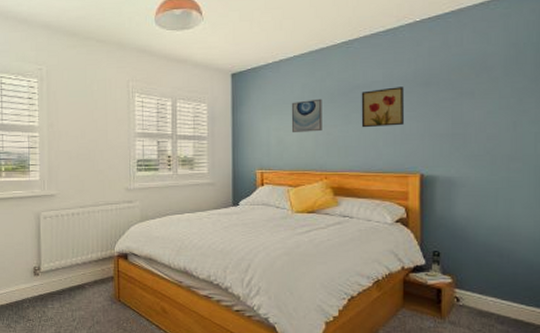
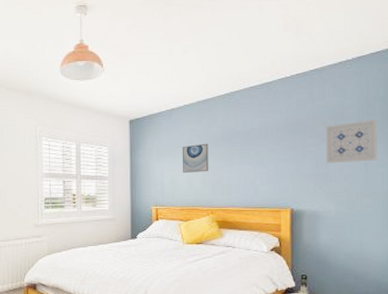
wall art: present [361,87,404,128] -> none [241,133,277,169]
wall art: none [463,69,529,122] -> present [325,119,377,164]

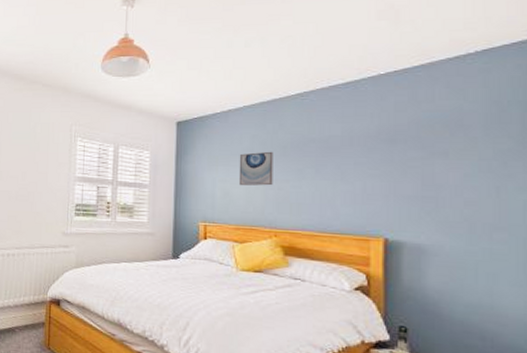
wall art: present [325,119,377,164] -> none [435,129,515,185]

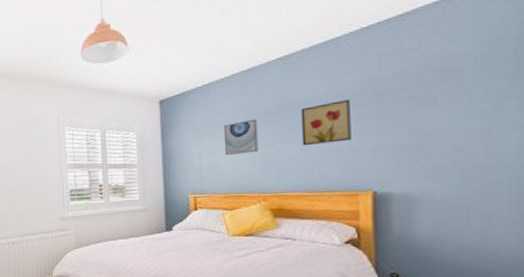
wall art: none [316,143,365,185] -> present [301,99,351,146]

